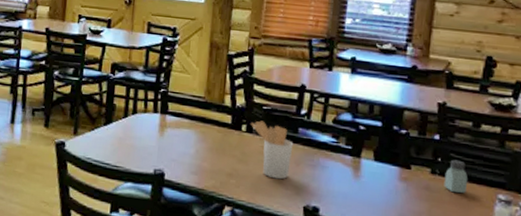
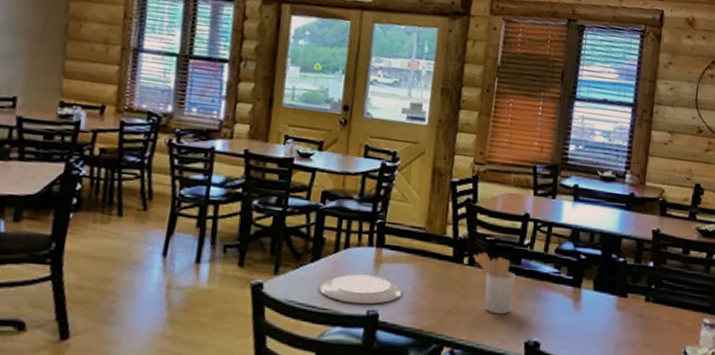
plate: none [112,137,185,164] -> present [319,274,402,305]
saltshaker: present [444,159,468,194] -> none [657,286,678,320]

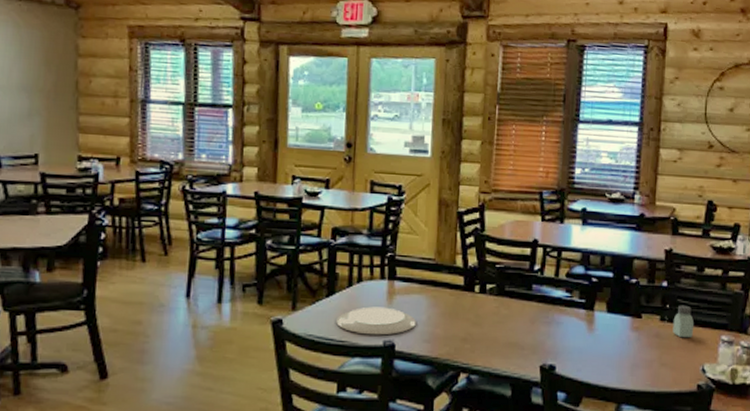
utensil holder: present [473,252,516,315] -> none [484,280,528,340]
saltshaker: none [657,286,678,320] -> present [672,305,694,338]

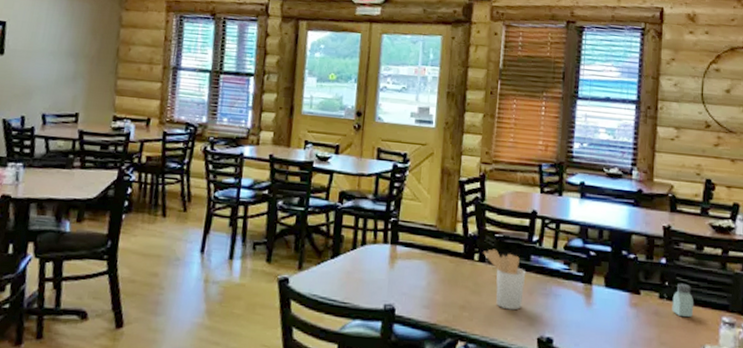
plate: present [336,306,416,335] -> none [339,270,416,299]
utensil holder: none [484,280,528,340] -> present [483,249,526,310]

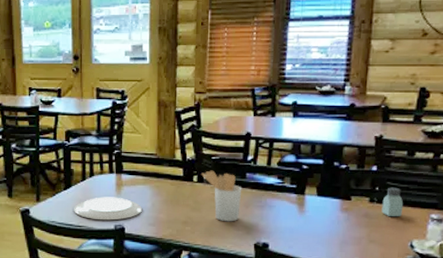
plate: none [339,270,416,299] -> present [74,197,142,221]

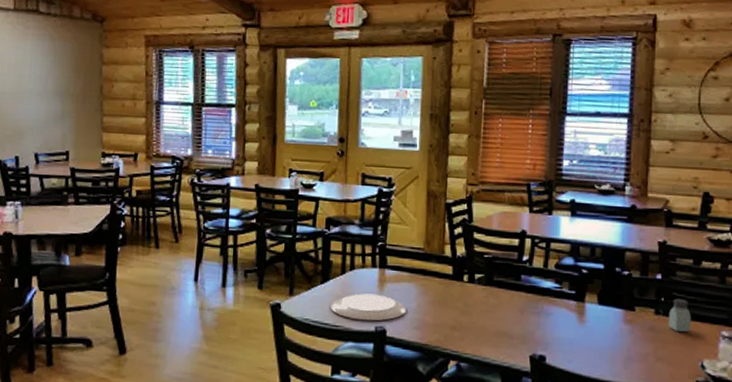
utensil holder: present [201,170,242,222] -> none [472,269,517,329]

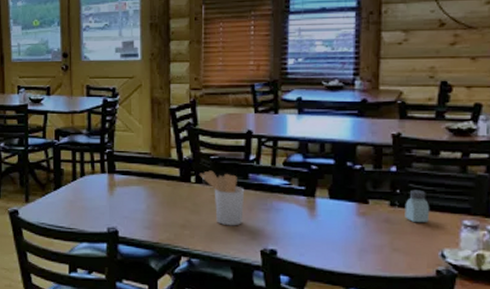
plate: present [330,293,406,321] -> none [64,198,136,223]
utensil holder: none [472,269,517,329] -> present [200,170,245,226]

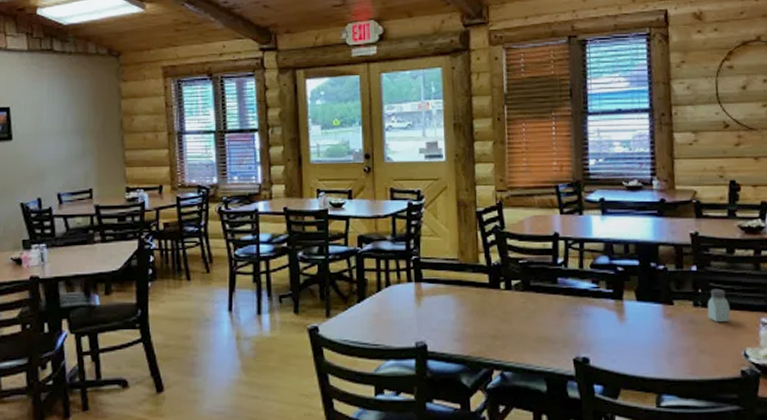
utensil holder: present [200,170,245,226] -> none [509,275,555,334]

